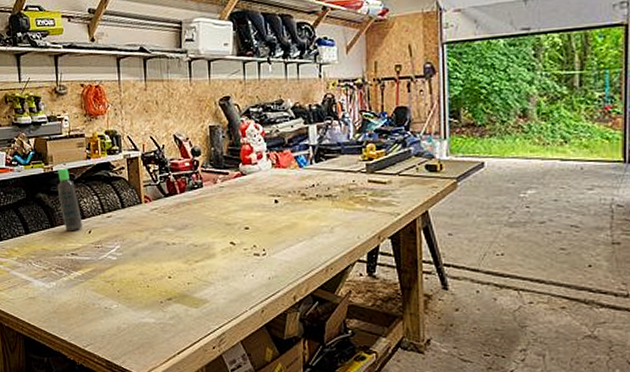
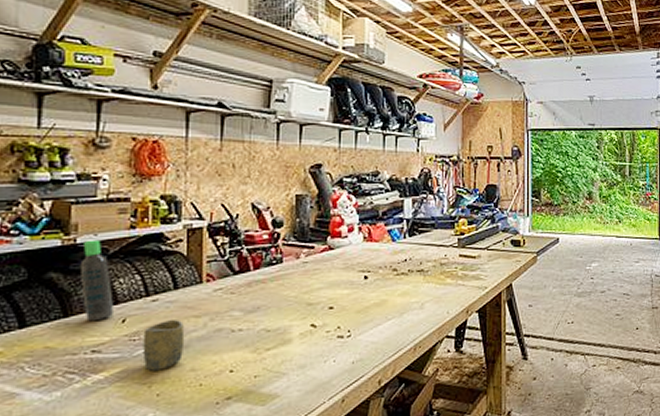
cup: none [104,232,134,272] -> present [142,318,185,371]

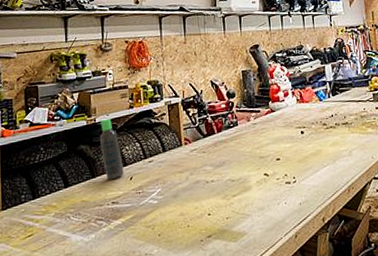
cup: present [142,318,185,371] -> none [145,175,174,216]

